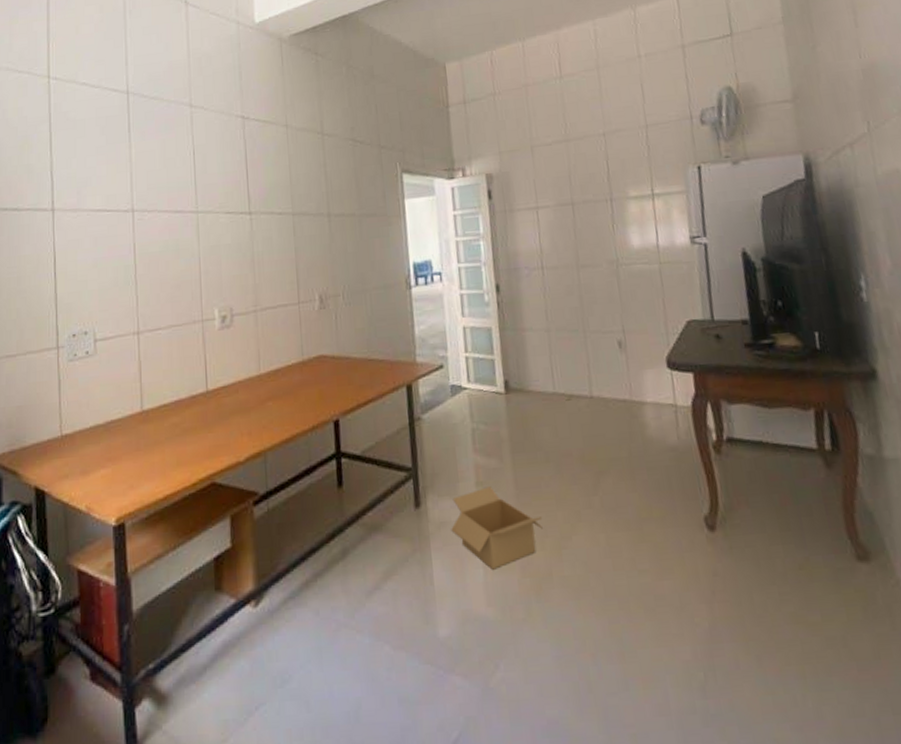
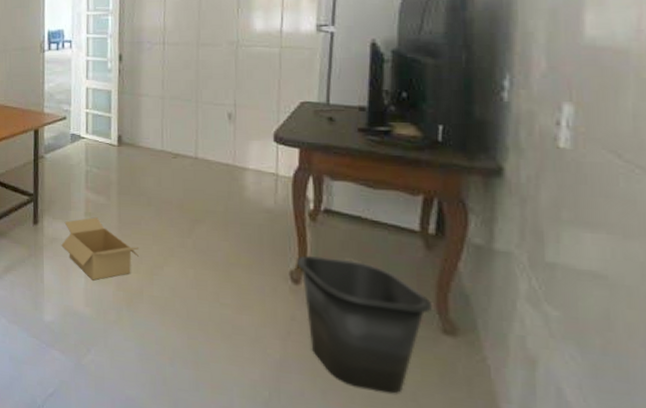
waste bin: none [708,492,843,644] -> present [296,256,432,393]

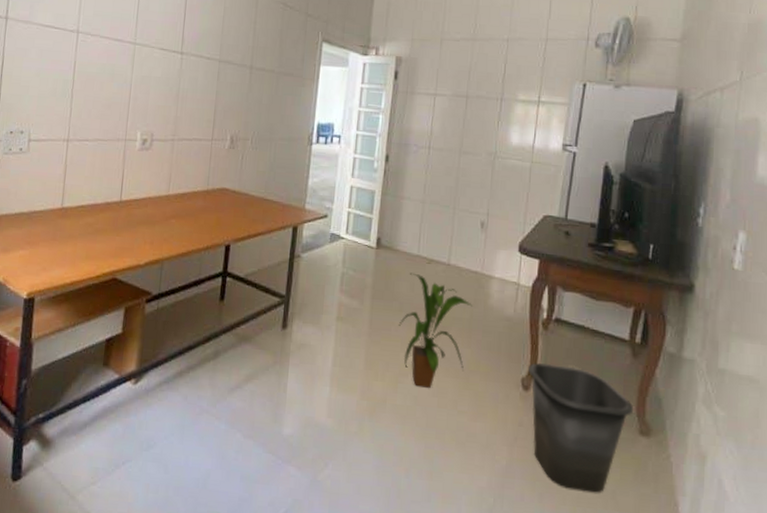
cardboard box: present [61,217,139,281] -> none [309,322,386,390]
house plant: none [148,168,226,280] -> present [398,272,472,388]

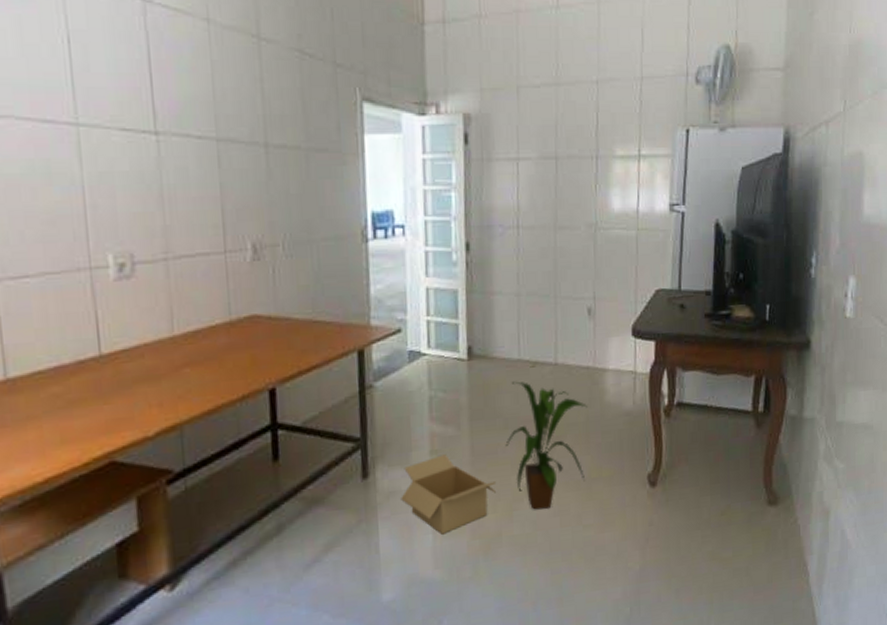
cardboard box: none [309,322,386,390] -> present [401,454,496,535]
waste bin: present [527,363,633,492] -> none [653,450,760,577]

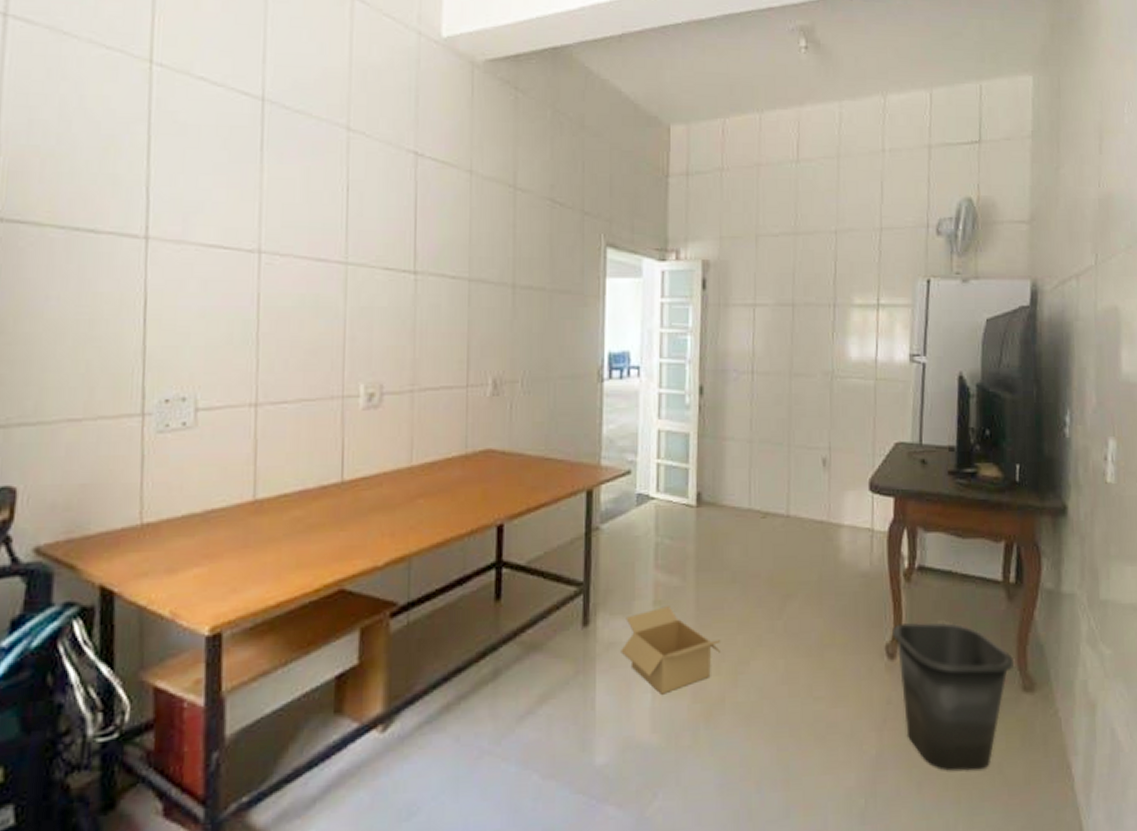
house plant: present [505,381,587,510] -> none [732,532,820,675]
waste bin: none [653,450,760,577] -> present [891,622,1013,771]

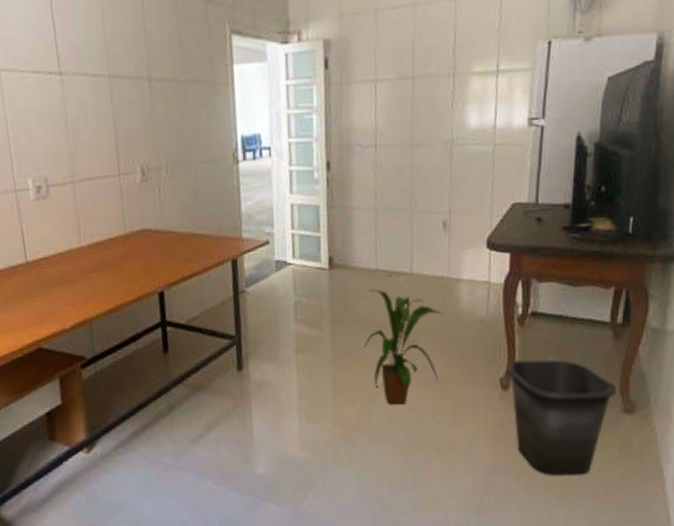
cardboard box: present [621,606,720,695] -> none [271,352,355,422]
house plant: none [732,532,820,675] -> present [363,289,441,405]

